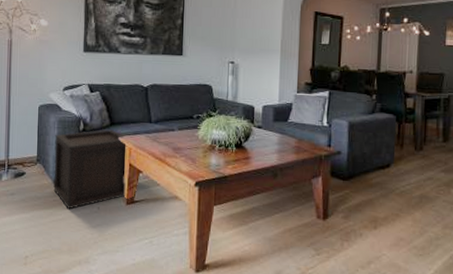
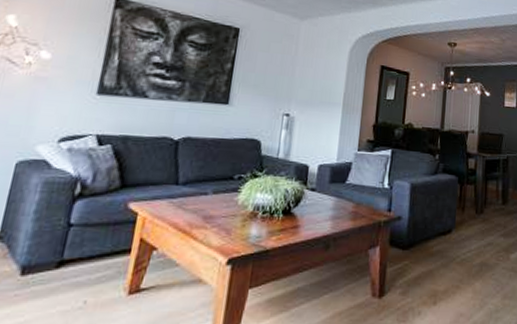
storage box: present [53,129,126,210] -> none [17,193,140,307]

